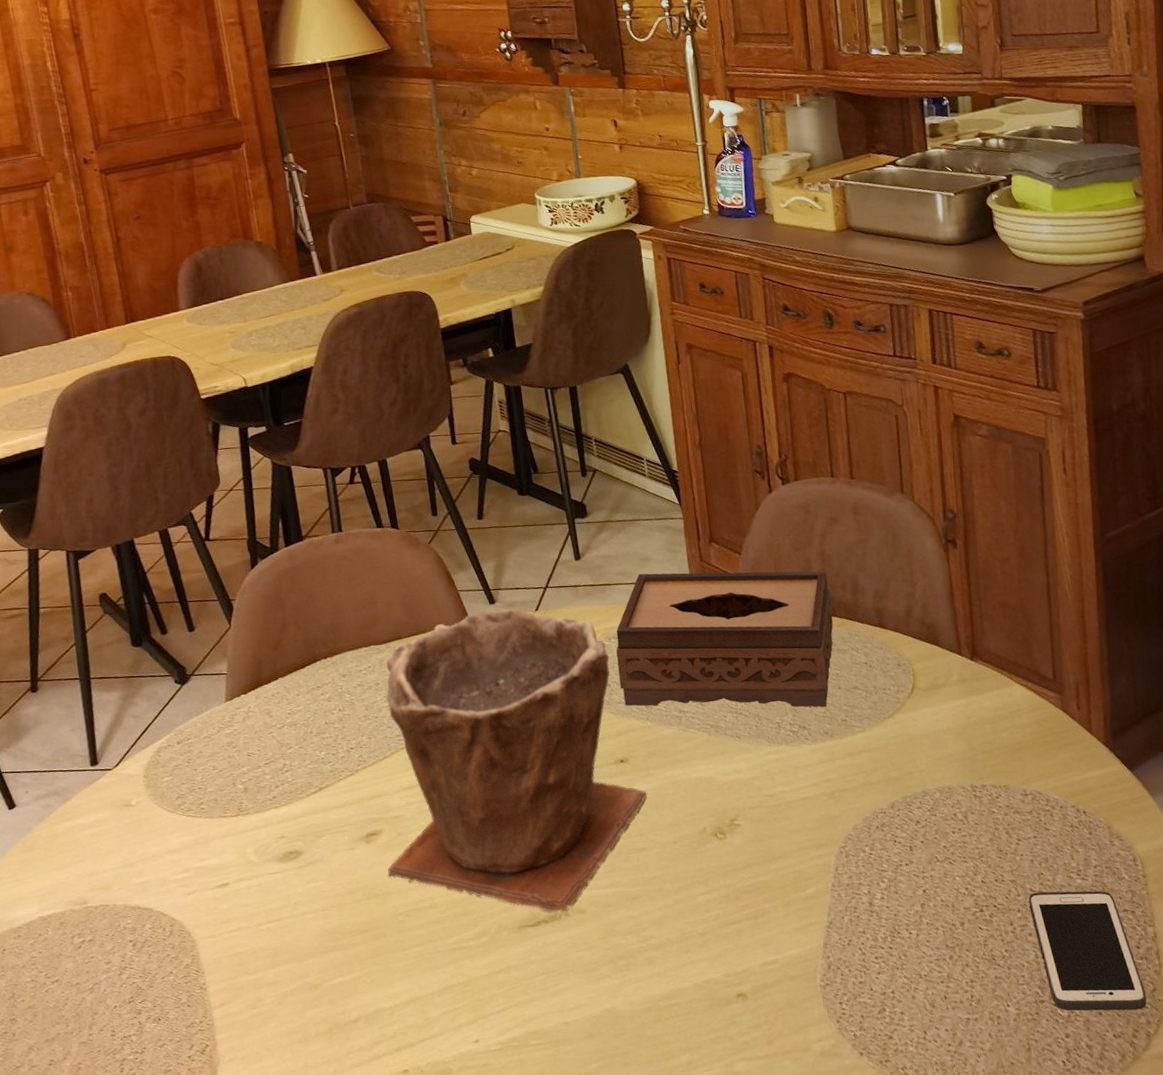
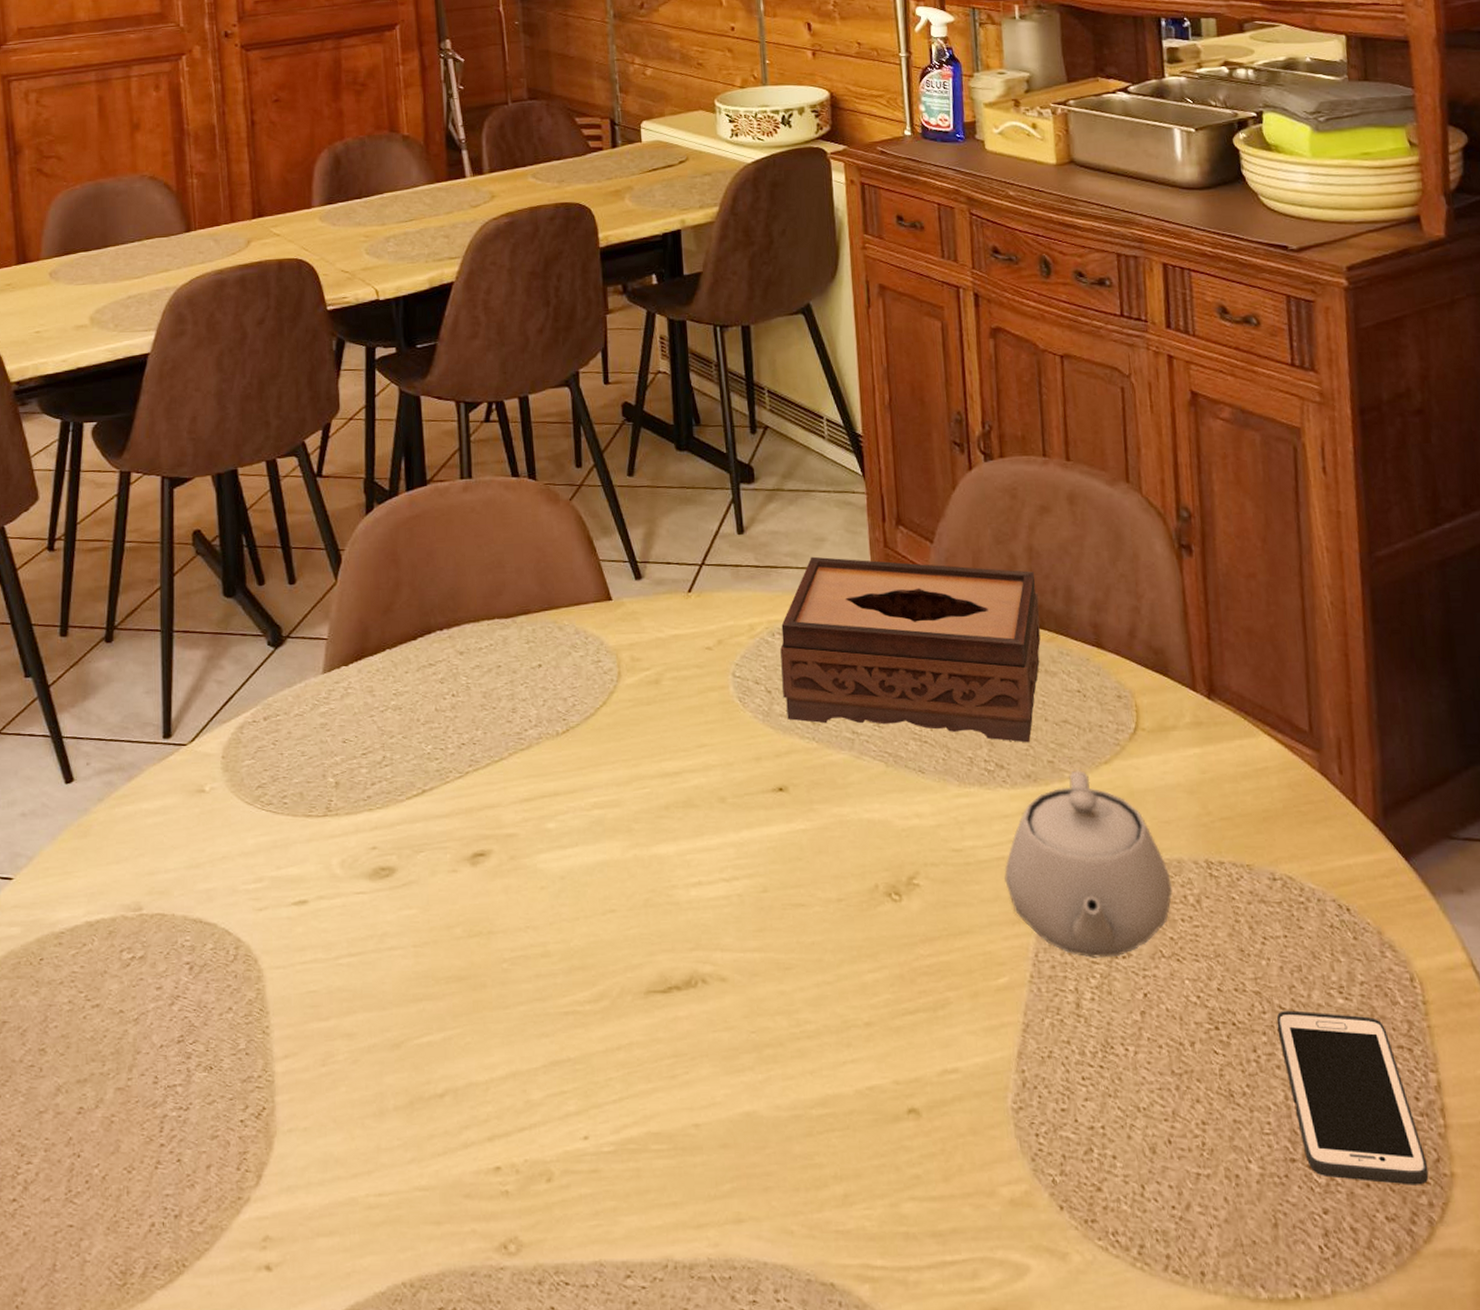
plant pot: present [386,609,648,913] -> none [495,587,810,978]
teapot: none [808,725,945,868] -> present [1003,770,1172,958]

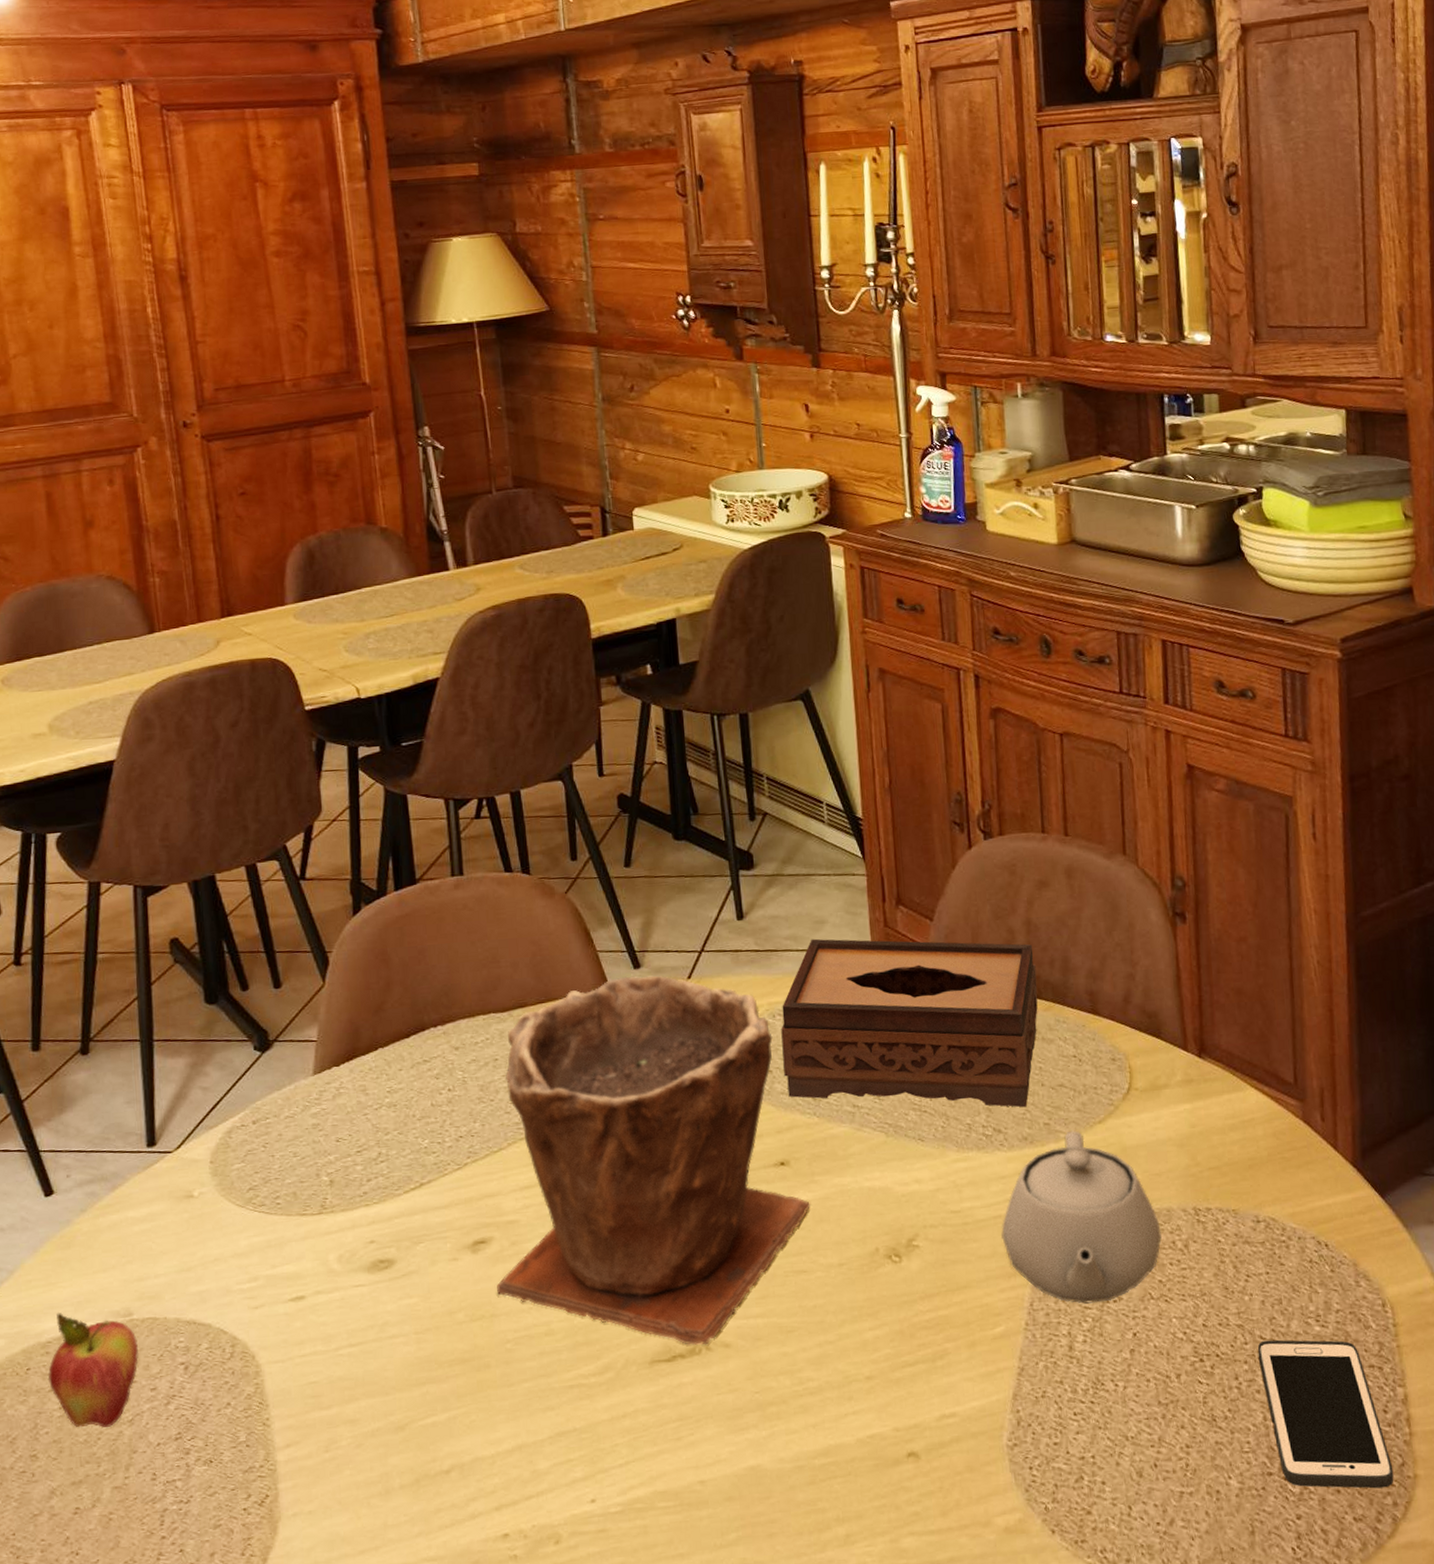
fruit: none [59,903,147,1025] -> present [47,1313,139,1428]
plant pot: none [495,587,810,978] -> present [497,975,811,1345]

